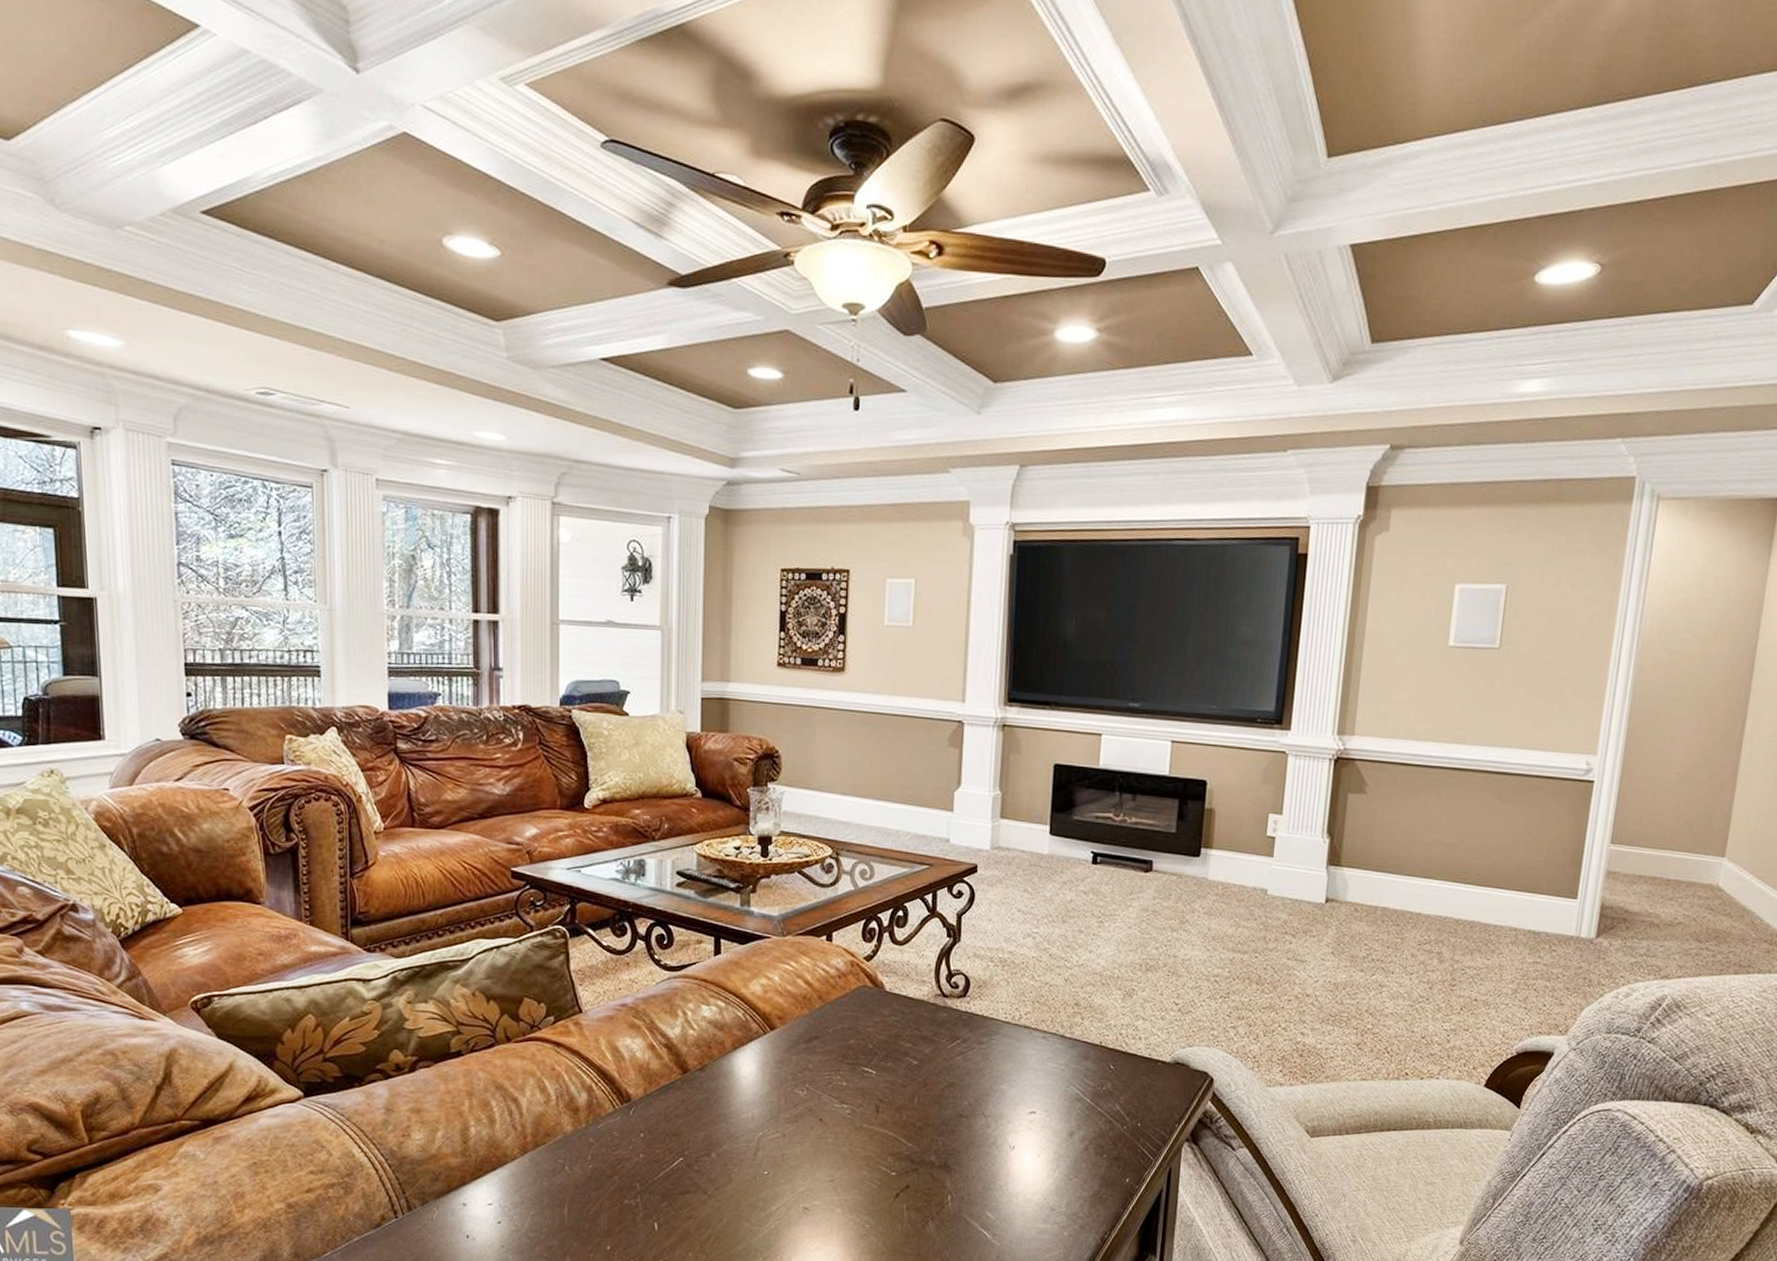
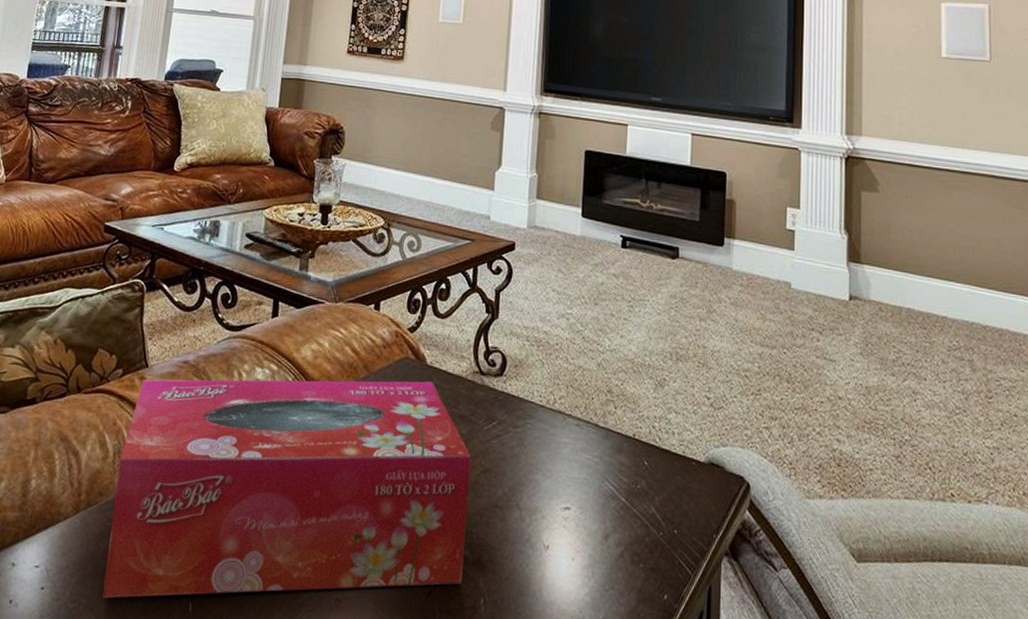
tissue box: none [564,1007,935,1226] -> present [102,379,471,598]

